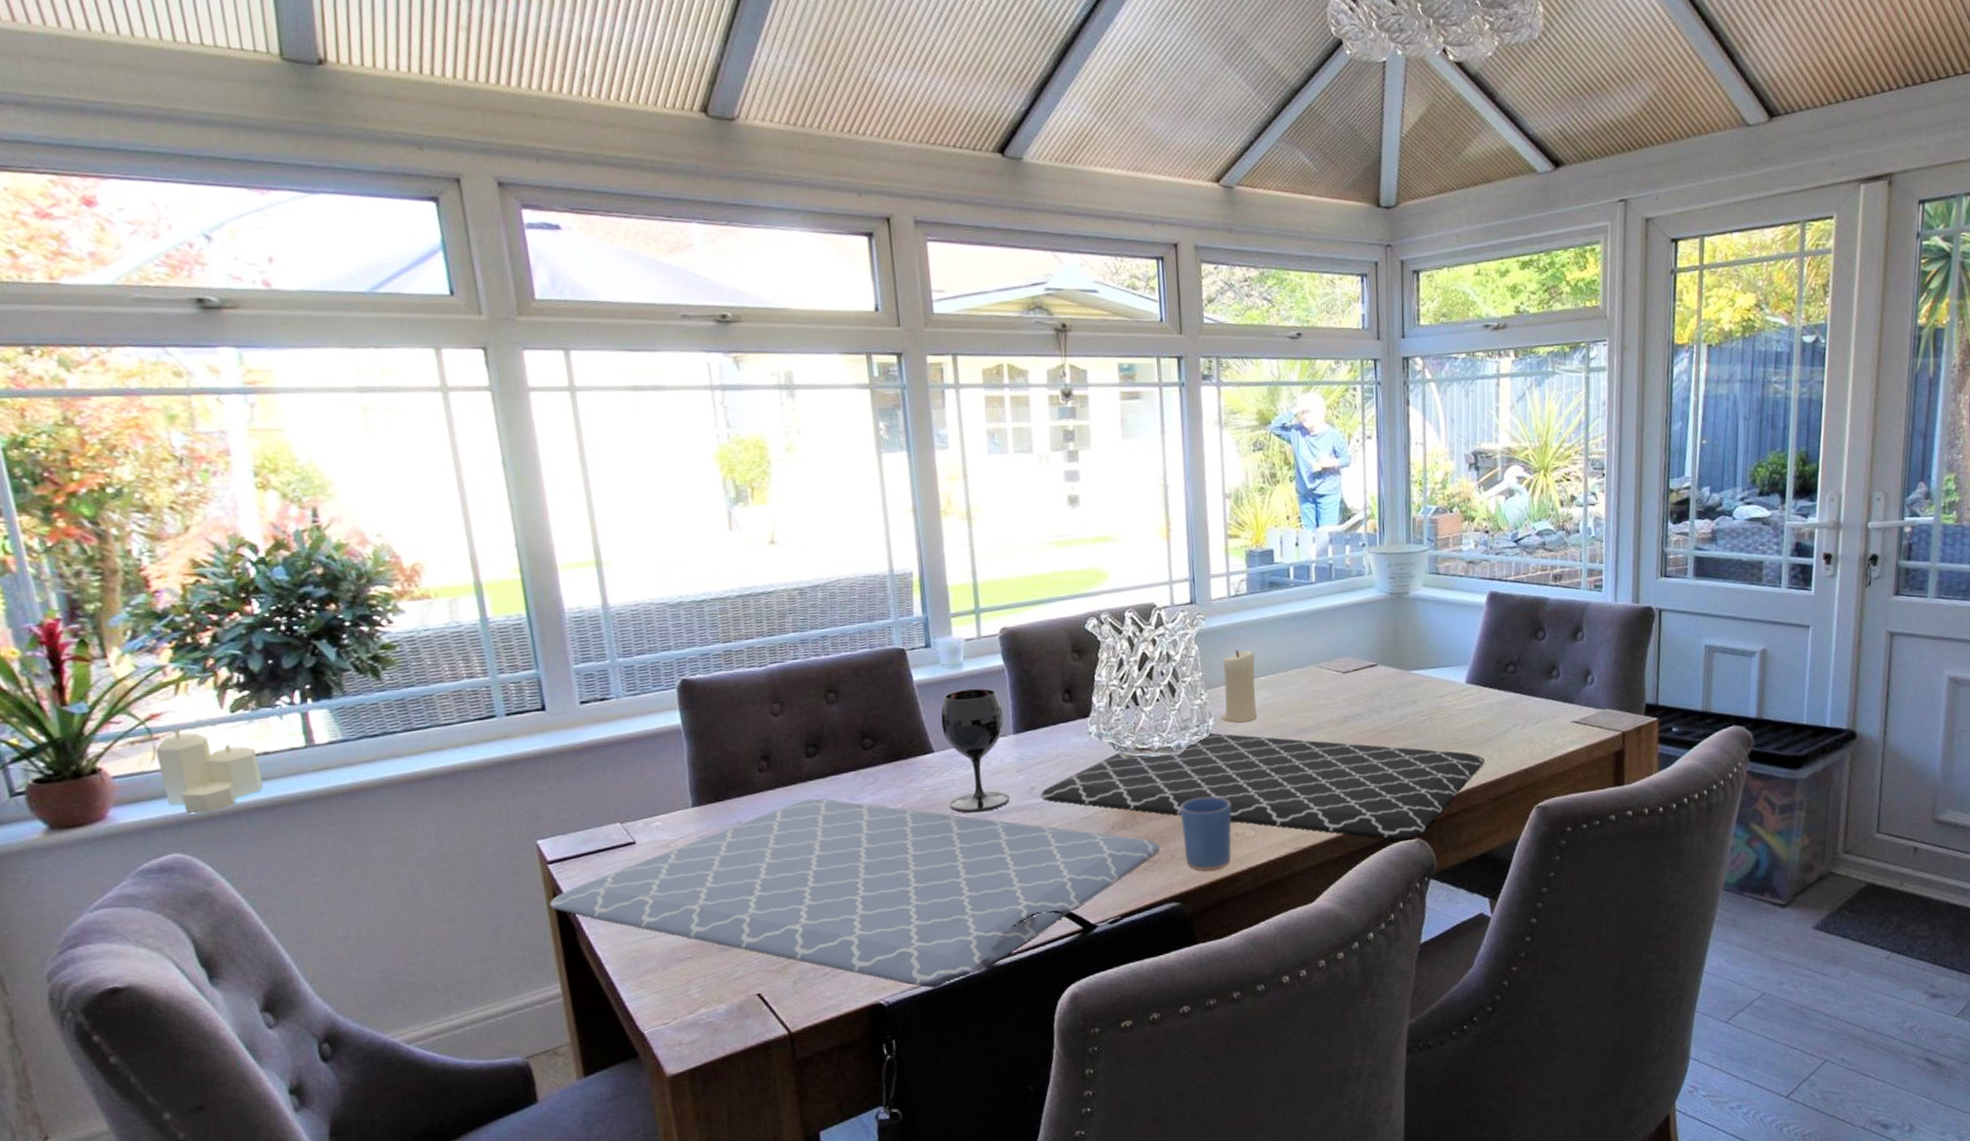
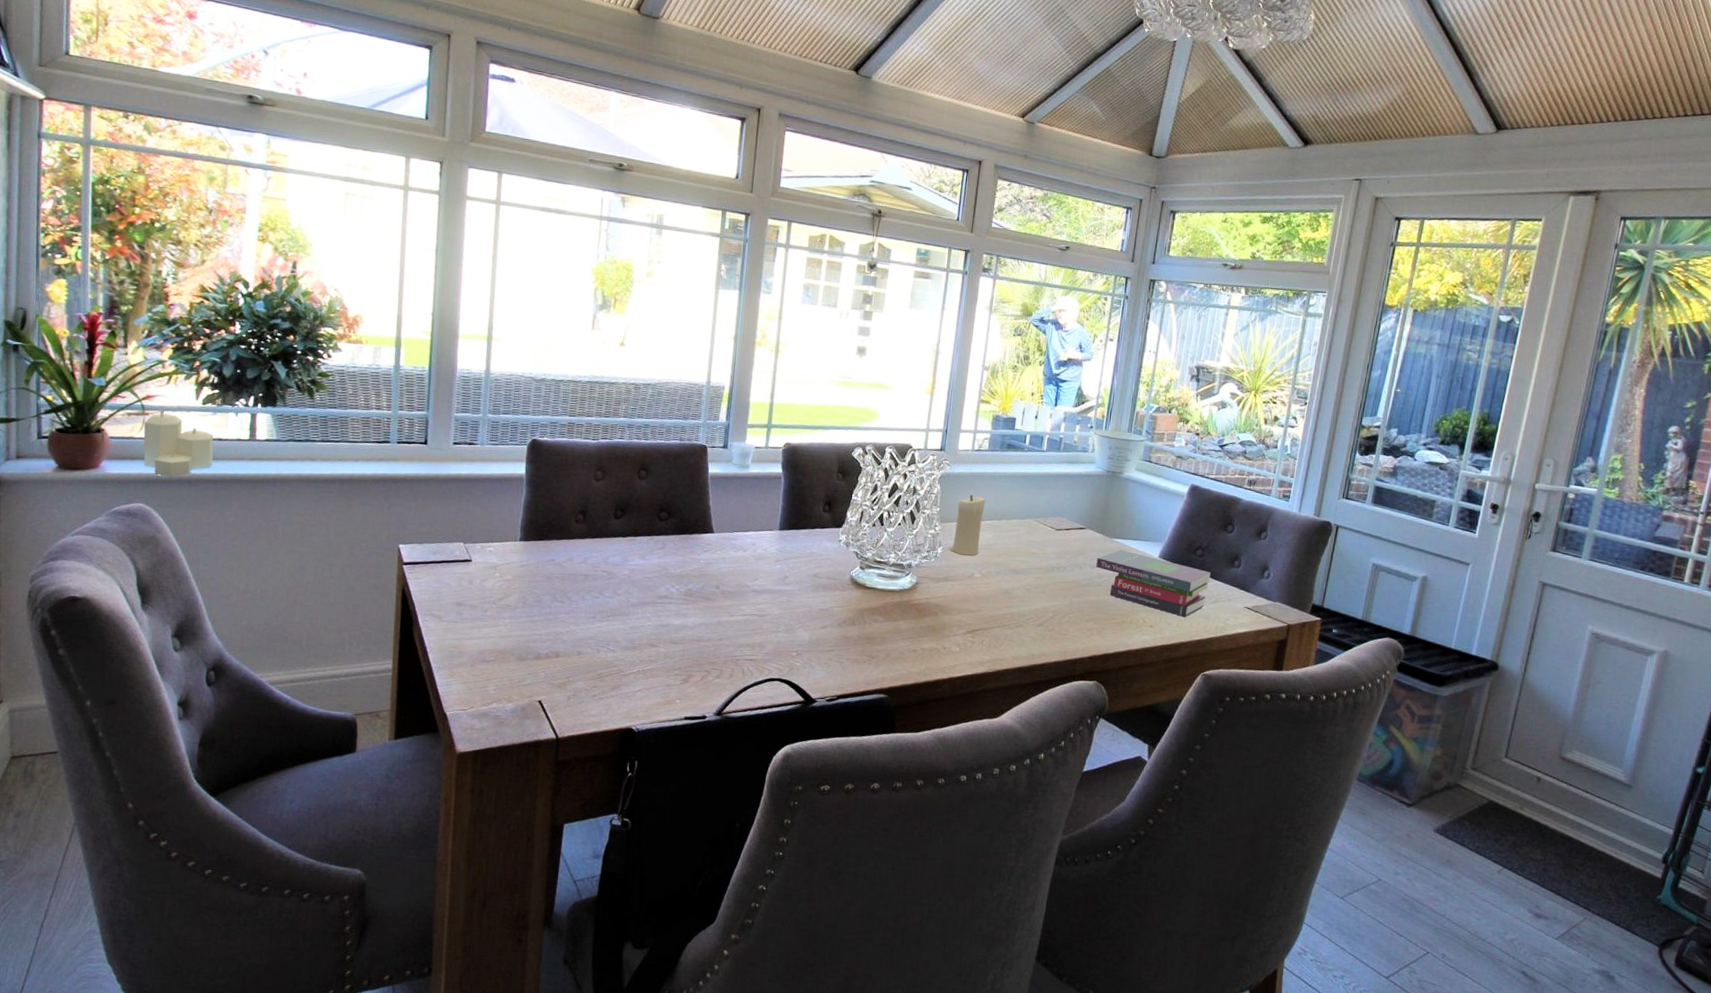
placemat: present [549,798,1160,989] -> none [398,551,879,727]
wine glass: present [941,688,1010,813] -> none [718,487,774,589]
placemat: present [1040,732,1485,840] -> none [791,559,1164,680]
mug: present [1180,796,1232,871] -> none [898,610,944,674]
books: none [1396,681,1528,746] -> present [1096,549,1211,617]

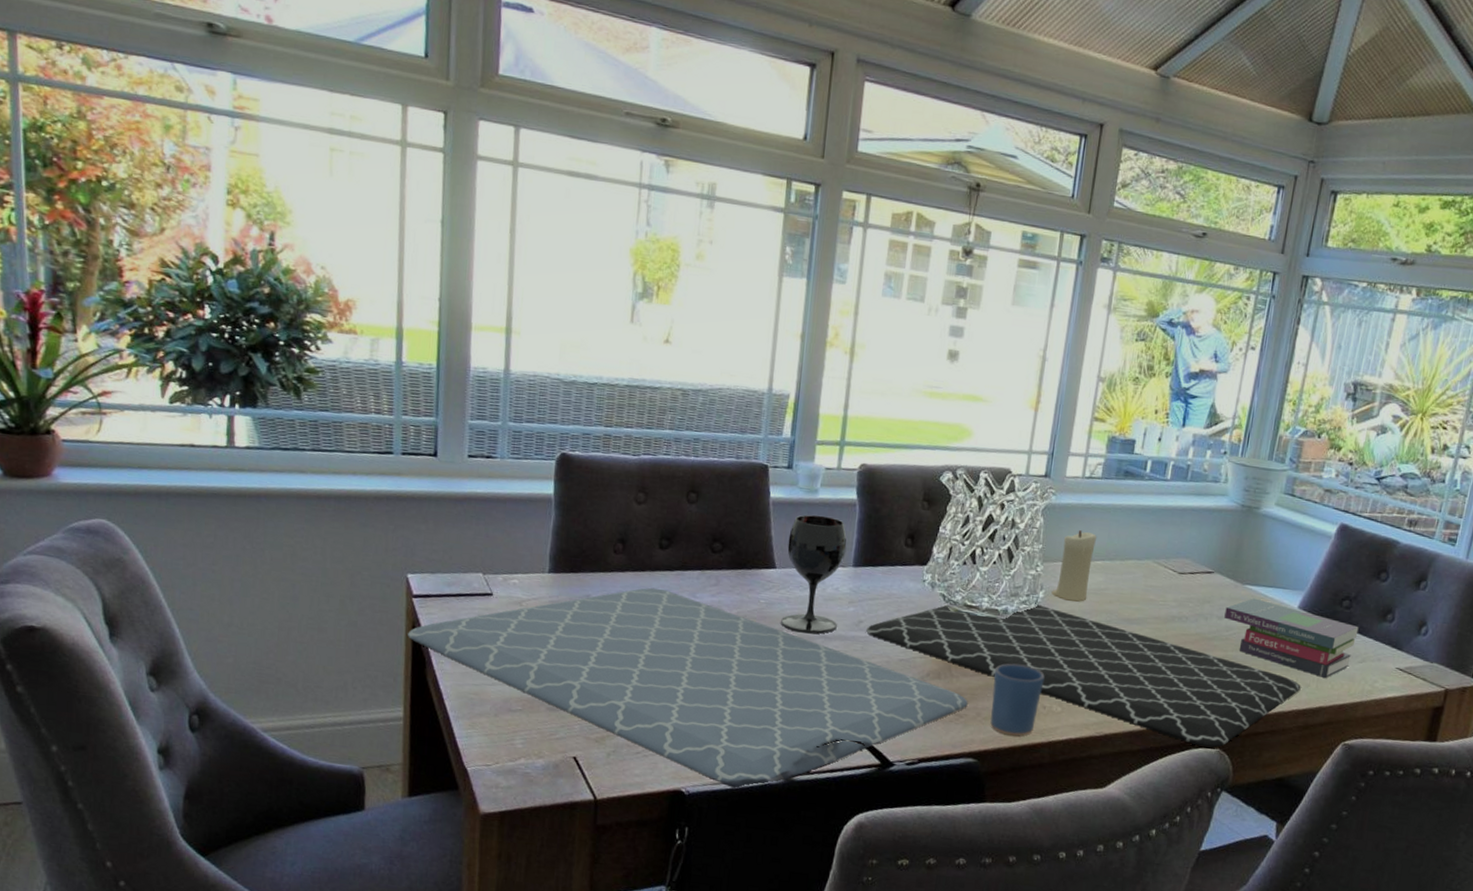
candle: present [143,408,214,477] -> none [101,406,185,489]
placemat: none [398,551,879,727] -> present [407,587,968,790]
wine glass: none [718,487,774,589] -> present [781,515,847,634]
placemat: none [791,559,1164,680] -> present [866,604,1301,748]
mug: none [898,610,944,674] -> present [990,663,1045,736]

